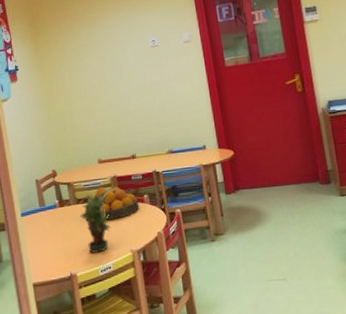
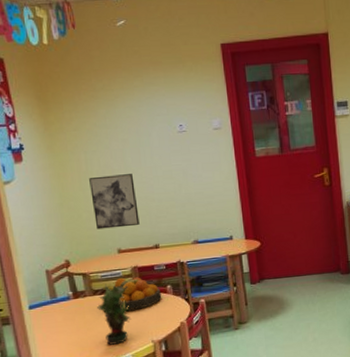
wall art: none [73,88,118,141] -> present [89,174,140,230]

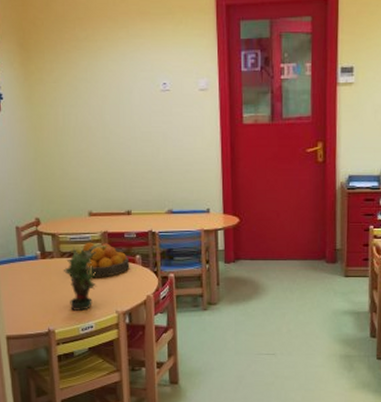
wall art: present [89,174,140,230] -> none [65,133,113,189]

